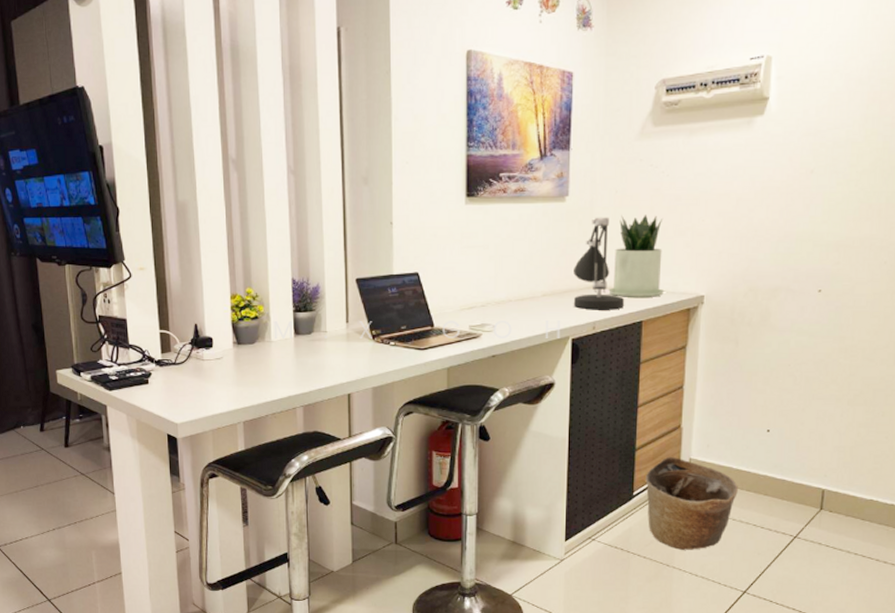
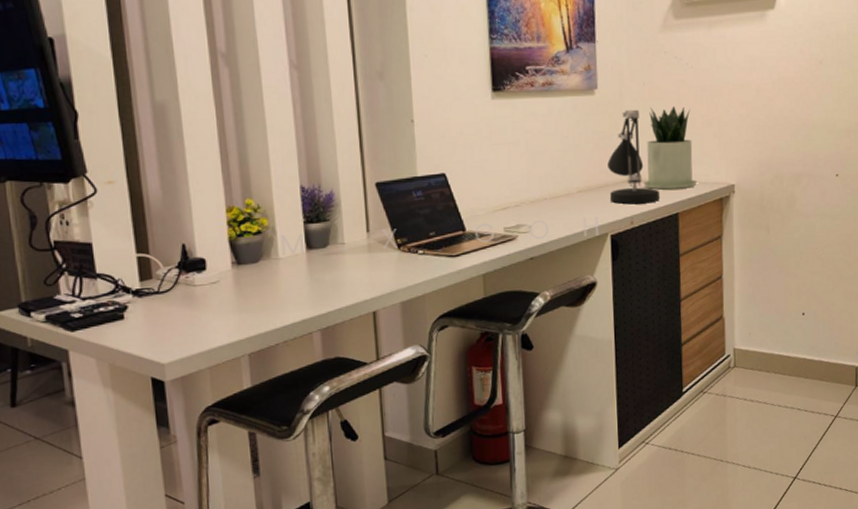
basket: present [645,456,738,550] -> none [693,348,781,443]

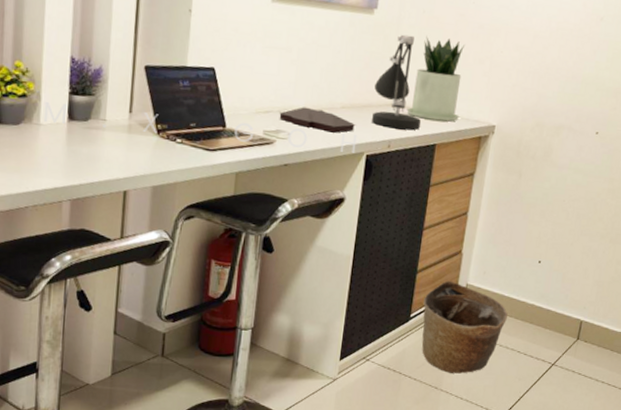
papers: none [517,197,595,219] -> present [279,107,356,133]
basket: none [693,348,781,443] -> present [421,280,508,374]

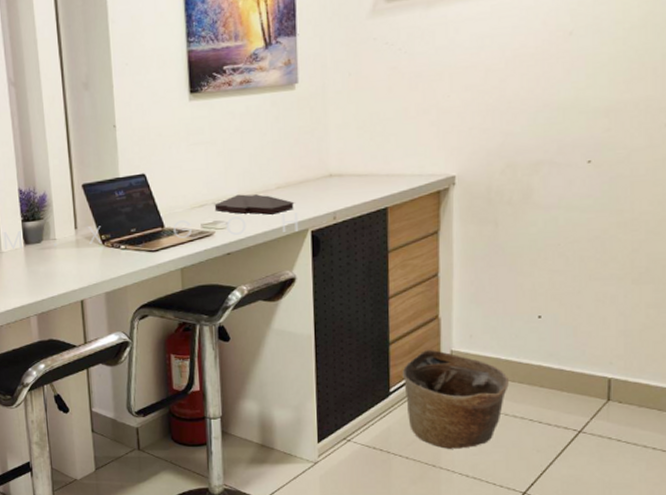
desk lamp: present [371,34,421,130] -> none [308,101,367,200]
planter: present [406,36,466,122] -> none [348,96,411,184]

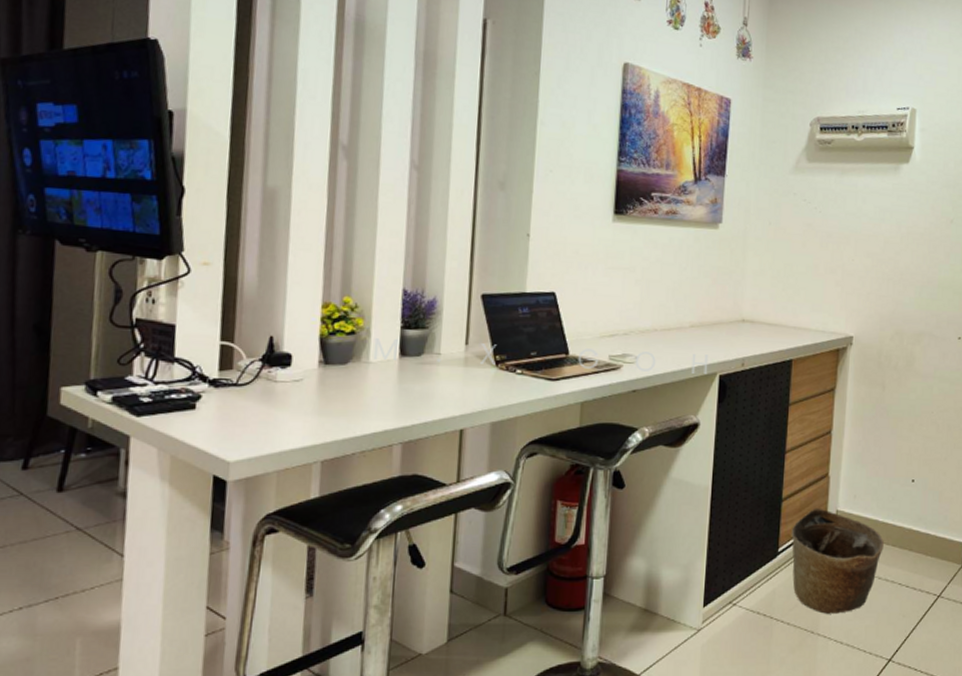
papers: present [214,194,295,215] -> none [625,328,707,354]

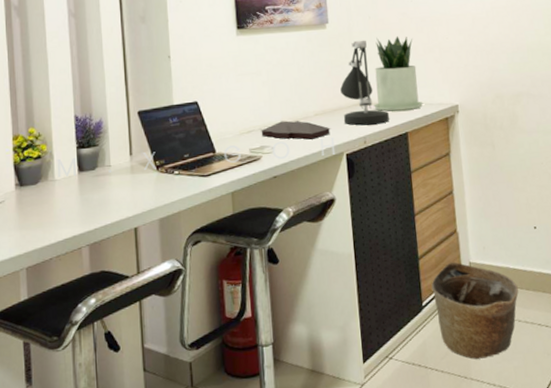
papers: none [625,328,707,354] -> present [261,120,331,140]
desk lamp: none [722,247,775,347] -> present [340,40,390,126]
planter: none [759,248,815,335] -> present [374,36,424,112]

